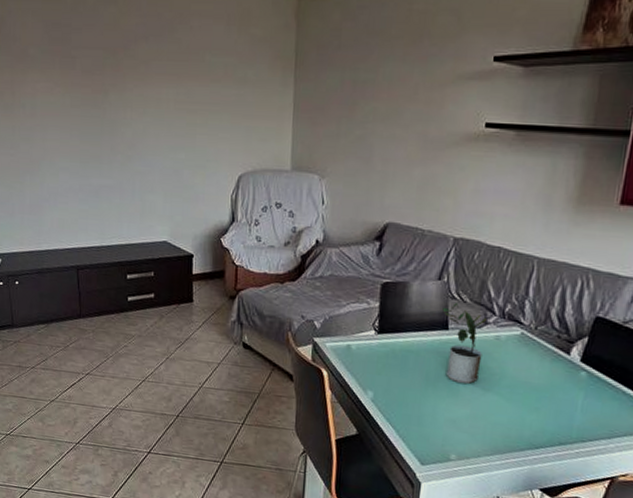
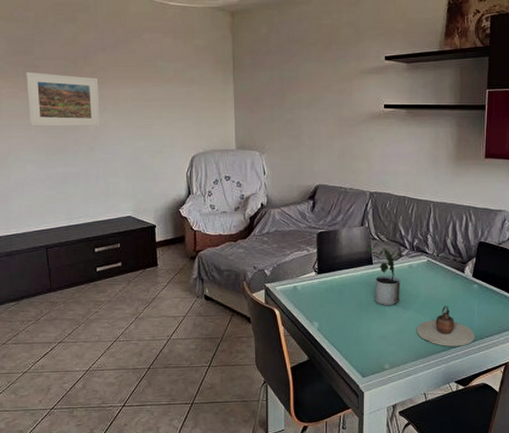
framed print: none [62,63,140,132] -> present [26,71,101,126]
teapot: none [496,393,575,447] -> present [416,306,476,346]

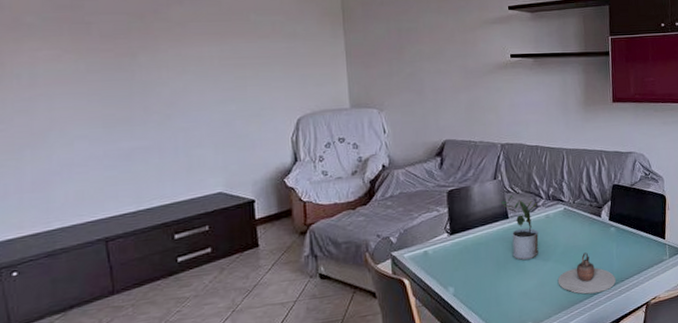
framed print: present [26,71,101,126] -> none [73,29,180,95]

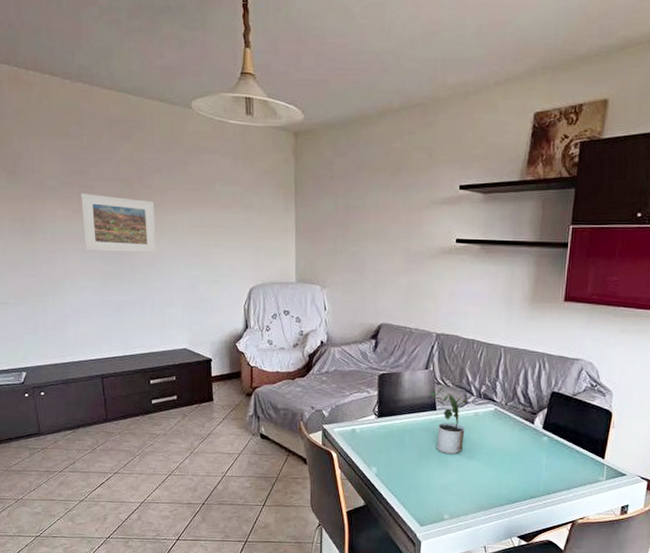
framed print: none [73,29,180,95] -> present [81,192,157,253]
teapot: present [557,252,617,295] -> none [479,457,543,501]

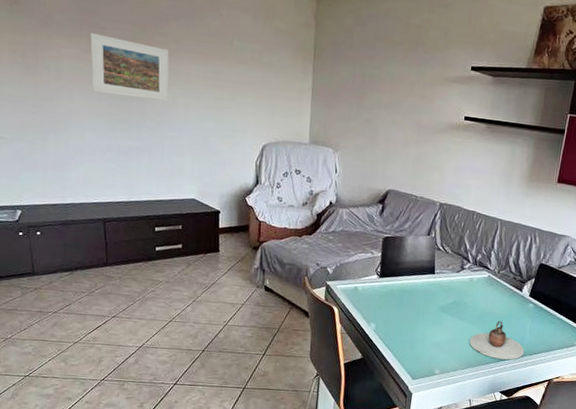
potted plant: present [430,388,467,455] -> none [430,253,464,316]
teapot: none [479,457,543,501] -> present [469,321,525,360]

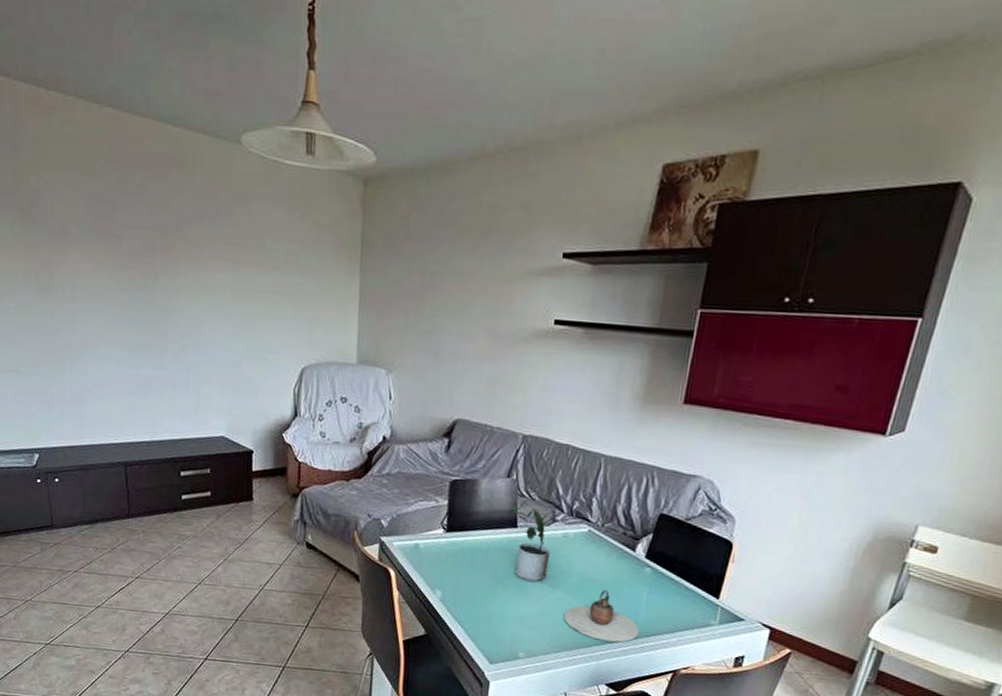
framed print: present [90,32,170,101] -> none [107,243,194,320]
potted plant: none [430,253,464,316] -> present [511,501,556,582]

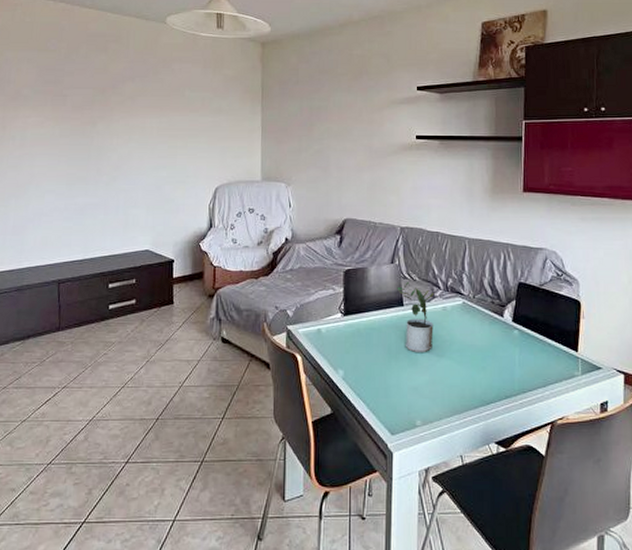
teapot: present [563,590,640,643] -> none [451,354,518,401]

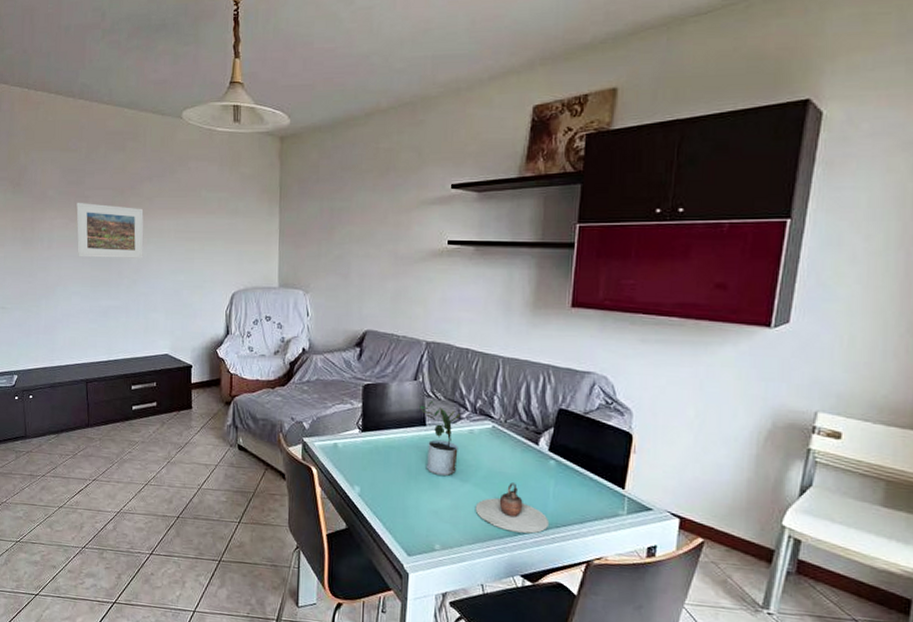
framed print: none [52,100,126,156] -> present [76,202,144,259]
teapot: none [451,354,518,401] -> present [475,482,550,534]

